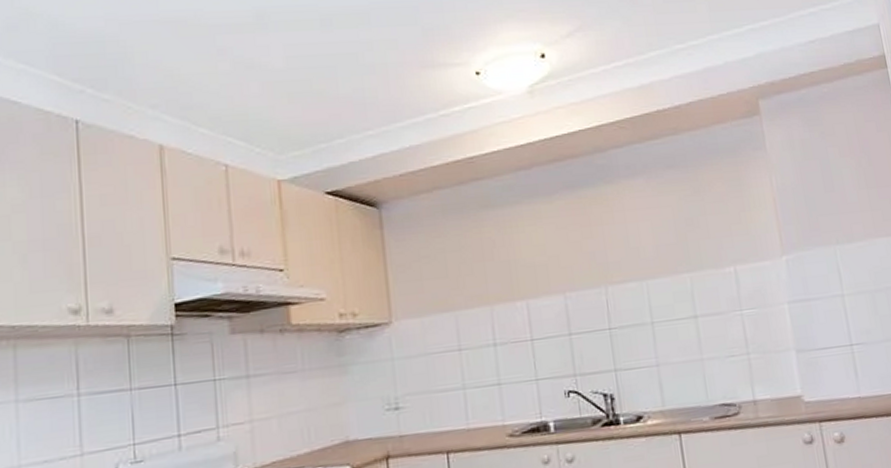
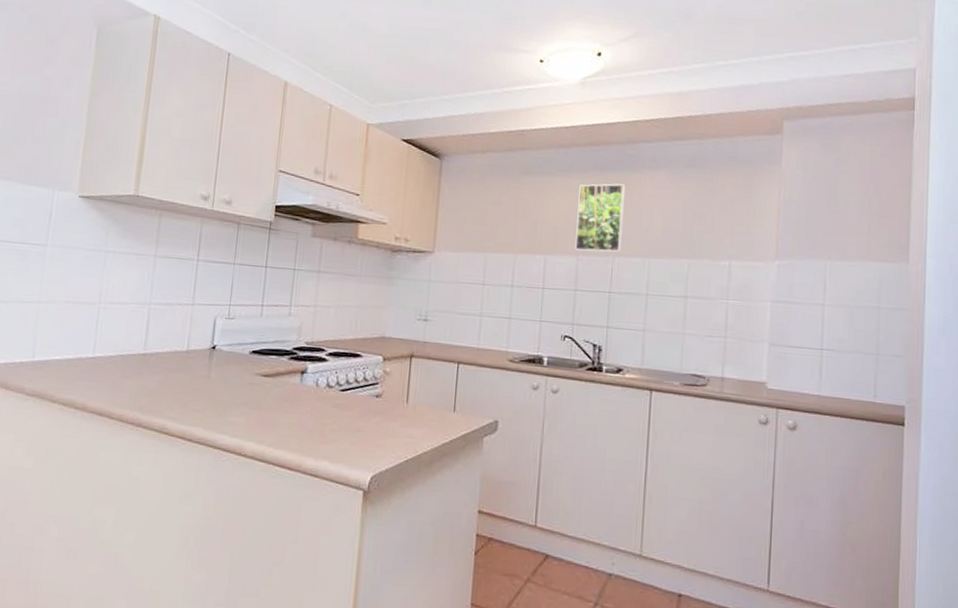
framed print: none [550,200,614,288] -> present [575,183,626,253]

